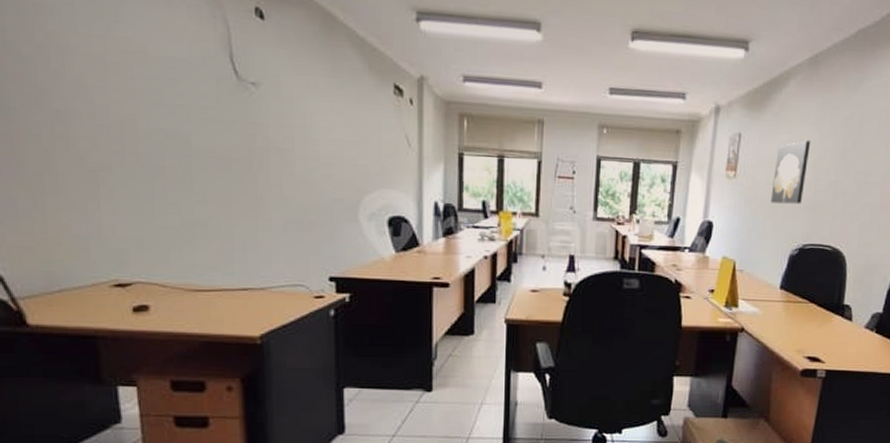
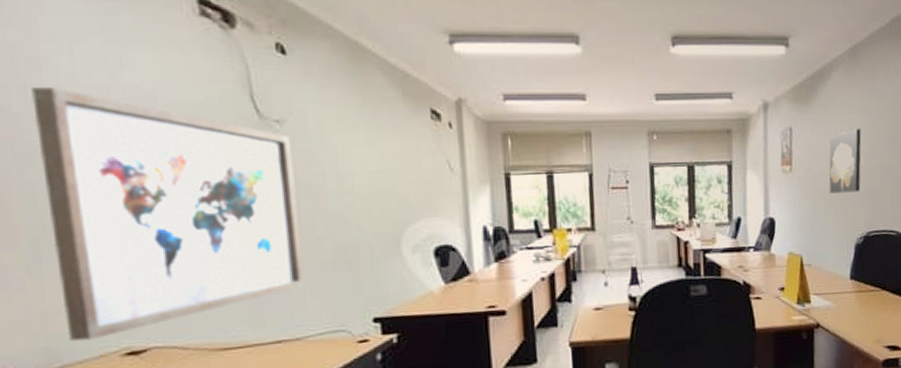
wall art: none [38,33,271,270] -> present [31,87,305,342]

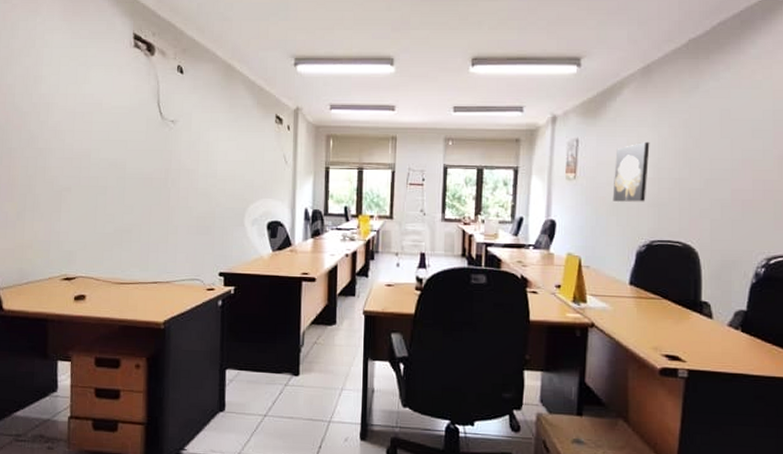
wall art: present [31,87,305,342] -> none [33,95,179,267]

